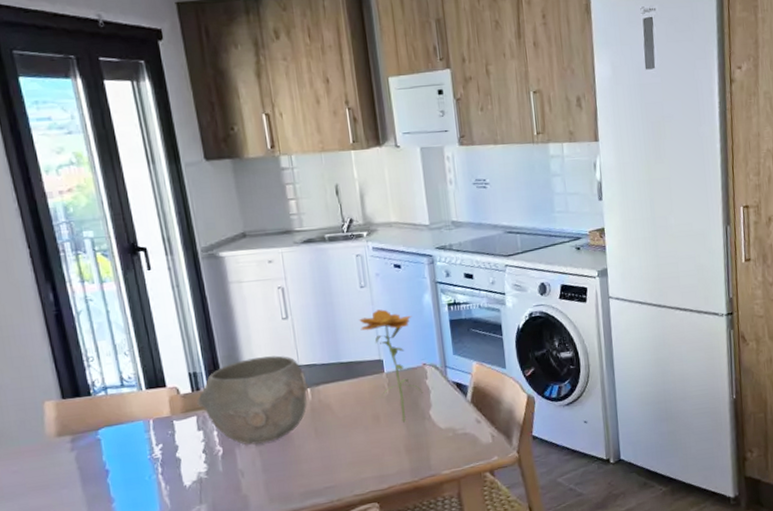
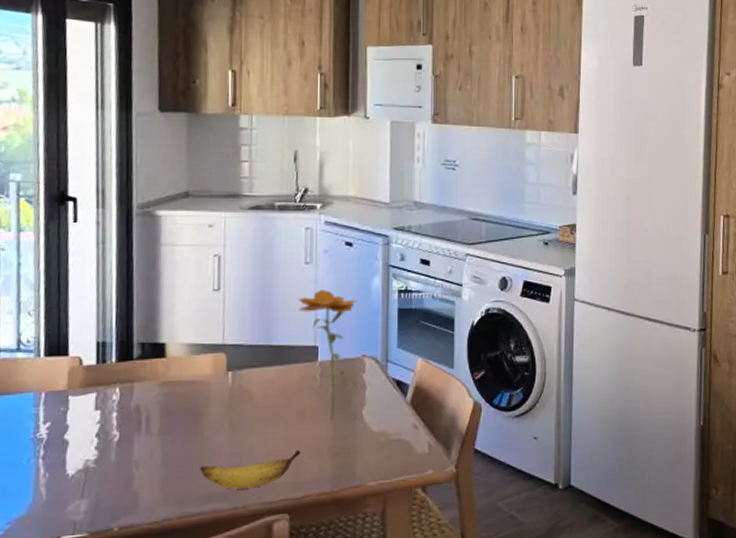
bowl: present [196,355,308,445] -> none [100,331,229,432]
banana: none [296,449,382,487] -> present [200,450,302,489]

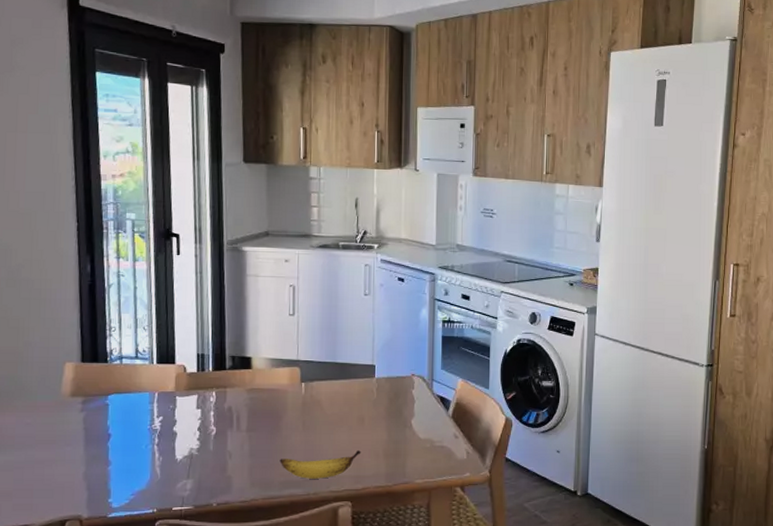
flower: present [298,290,358,421] -> none [359,318,408,428]

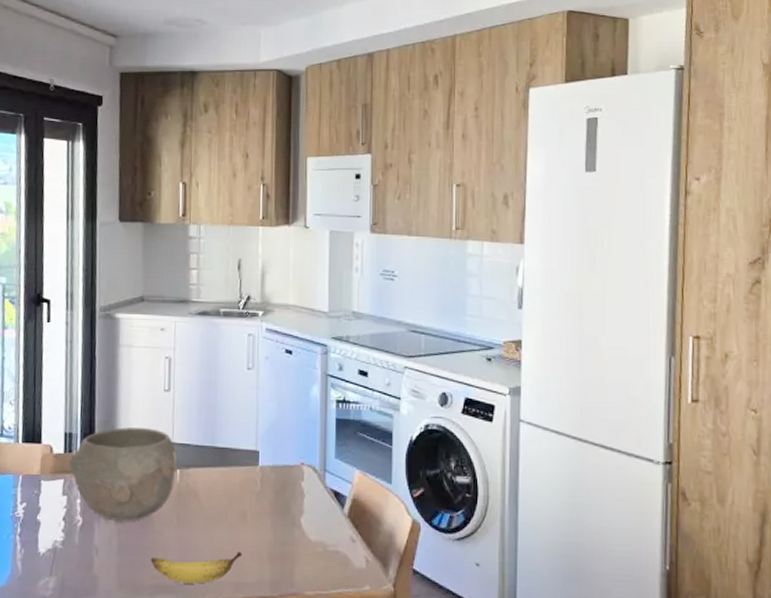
bowl: none [200,348,302,429] -> present [67,427,178,521]

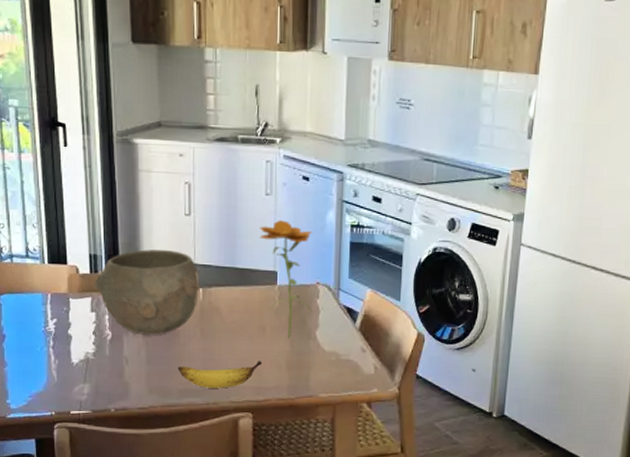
flower: none [241,396,297,526] -> present [259,220,313,339]

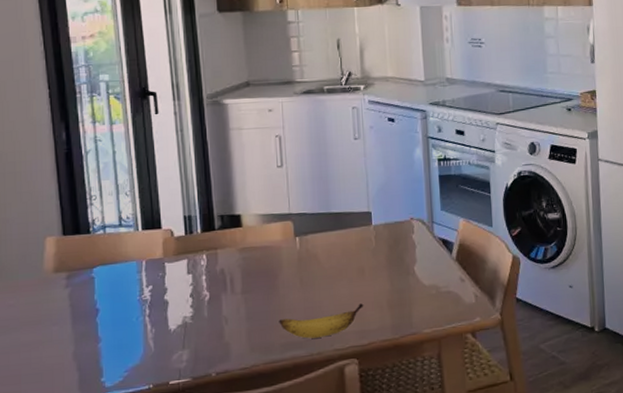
bowl: present [93,249,200,335] -> none [189,203,296,291]
flower: present [259,220,313,339] -> none [351,162,408,277]

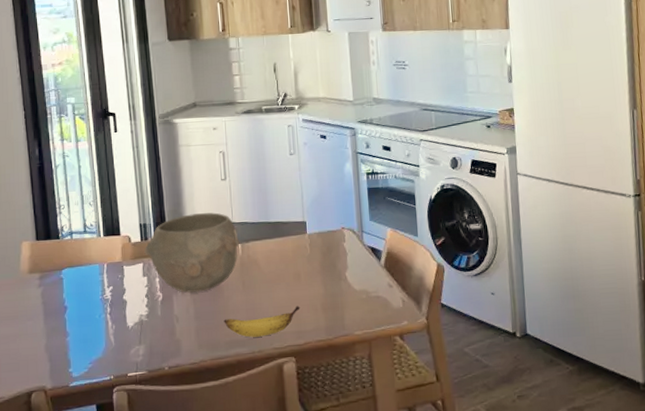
bowl: none [189,203,296,291] -> present [144,212,239,293]

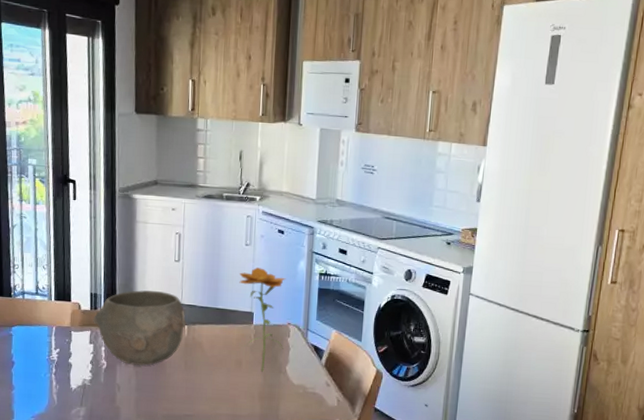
banana: present [224,306,300,338] -> none [163,391,238,415]
flower: none [287,175,340,282] -> present [239,267,286,372]

